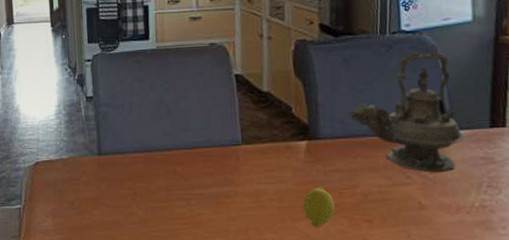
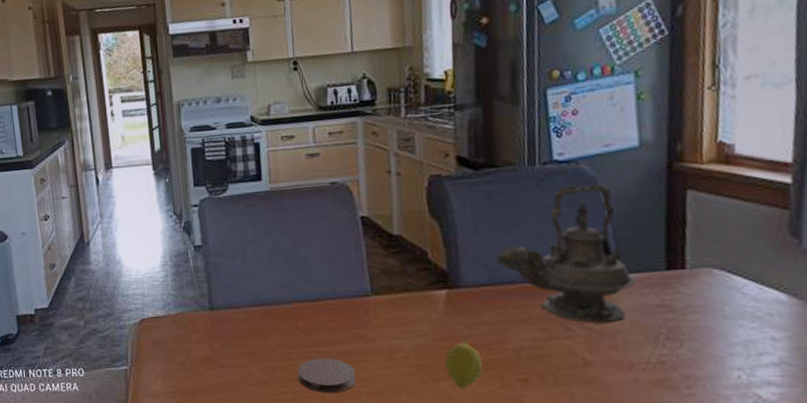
coaster: none [174,199,226,231] -> present [297,358,356,394]

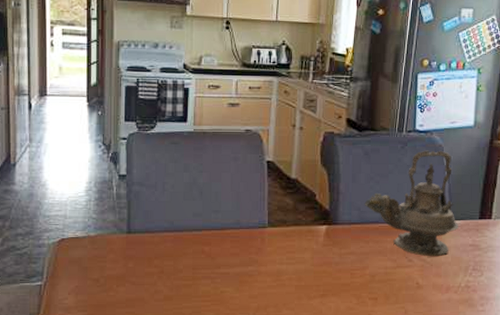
coaster: present [297,358,356,394] -> none [199,278,247,308]
fruit: present [444,340,483,388] -> none [318,266,346,304]

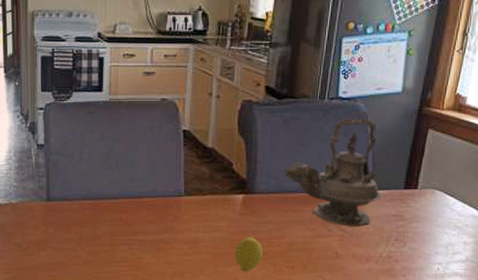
fruit: none [318,266,346,304] -> present [234,235,263,272]

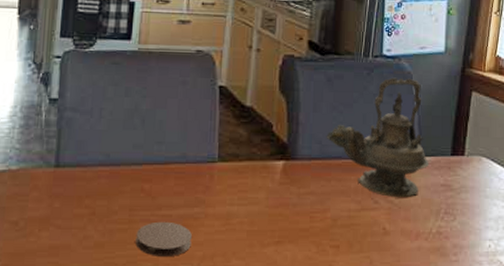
coaster: none [117,245,164,274] -> present [135,221,192,258]
fruit: present [234,235,263,272] -> none [273,208,304,253]

